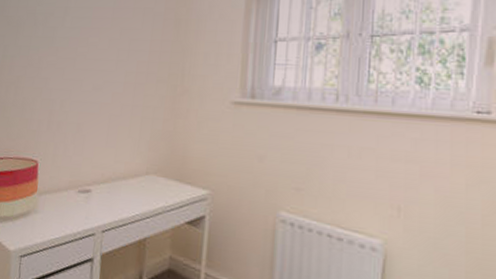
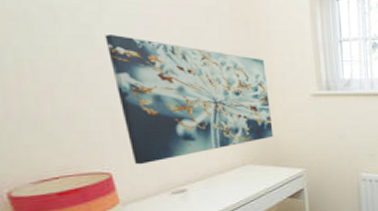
wall art: none [56,35,188,158] -> present [104,34,274,165]

